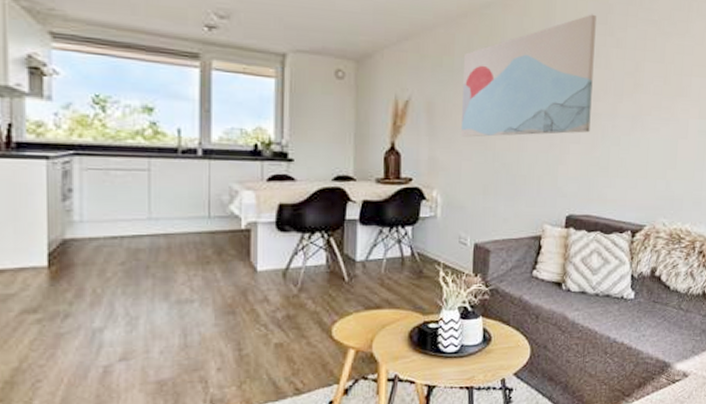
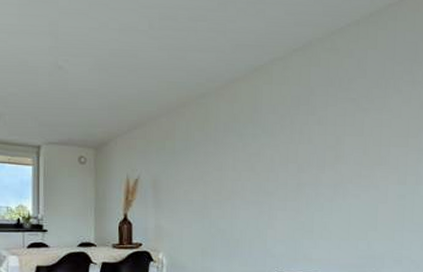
wall art: present [461,14,596,137] -> none [182,97,299,208]

